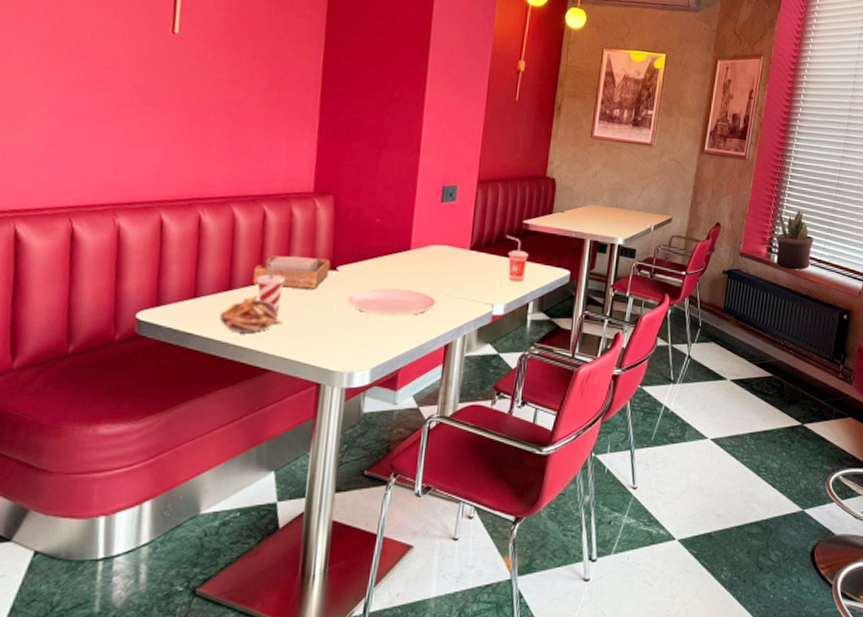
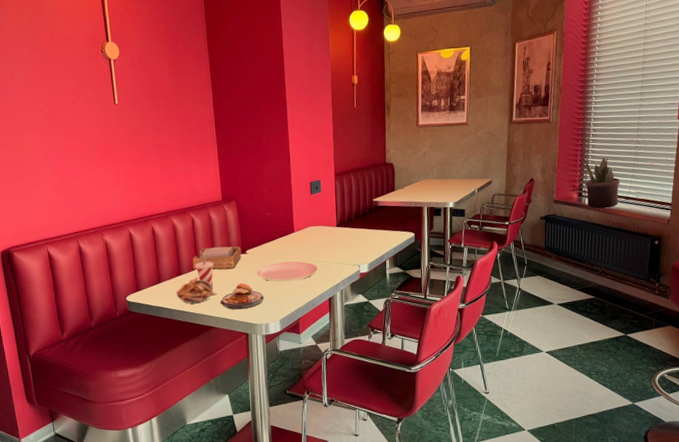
burger: none [285,312,353,349] -> present [220,283,264,310]
beverage cup: present [506,235,529,282] -> none [362,212,381,246]

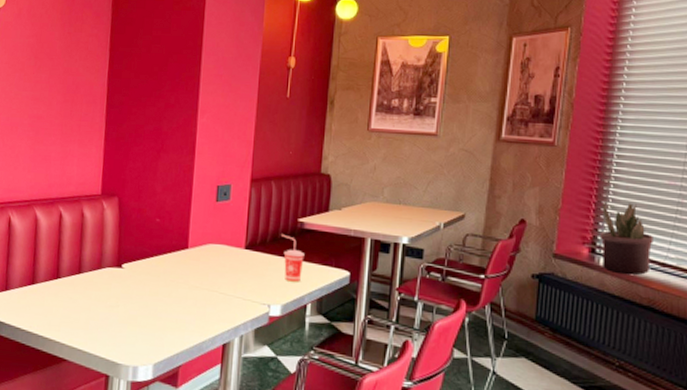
french fries: present [176,277,217,303] -> none [24,289,77,324]
napkin holder: present [192,246,242,271] -> none [51,253,117,285]
beverage cup: present [195,254,214,287] -> none [54,260,78,306]
burger: present [220,283,264,310] -> none [78,306,137,342]
plate: present [257,261,318,283] -> none [132,285,213,315]
beverage cup: none [362,212,381,246] -> present [281,234,305,282]

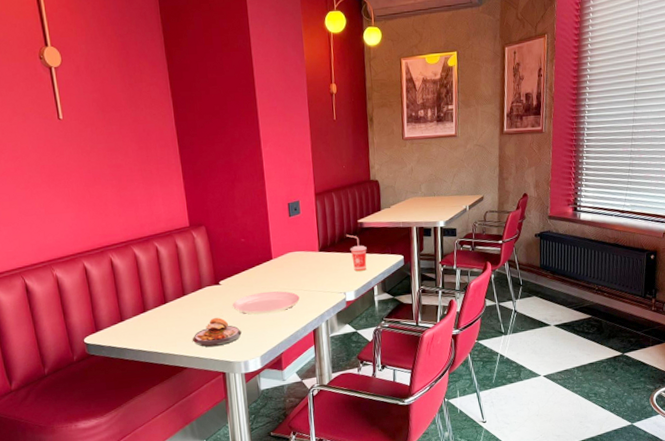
burger: none [78,306,137,342] -> present [192,318,242,347]
plate: none [132,285,213,315] -> present [233,291,300,315]
planter: present [601,202,653,276] -> none [579,169,615,224]

